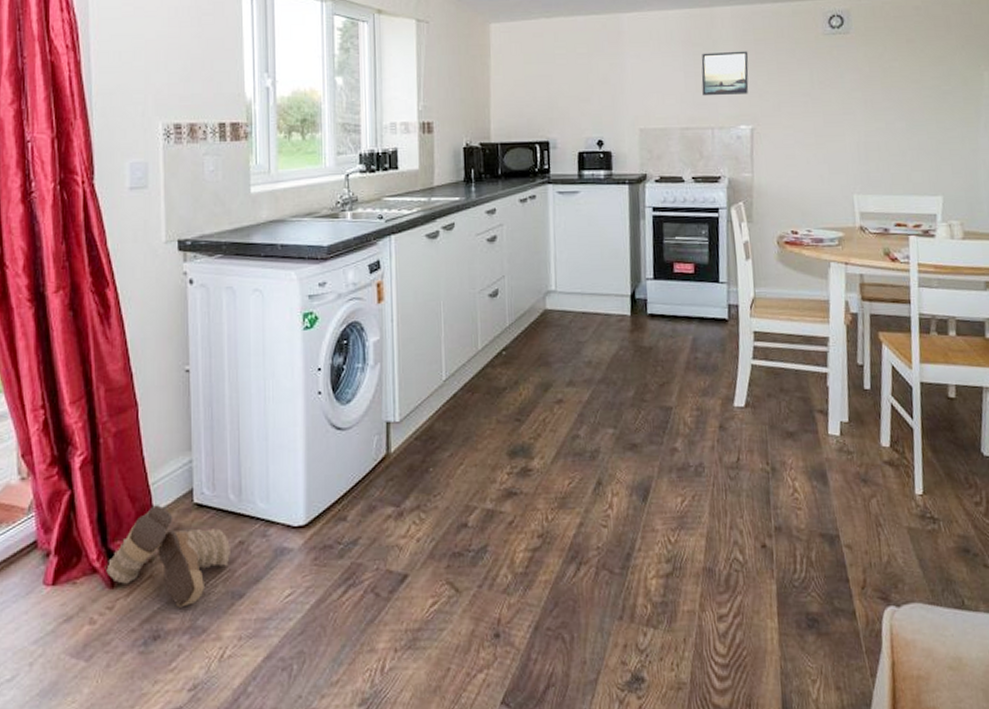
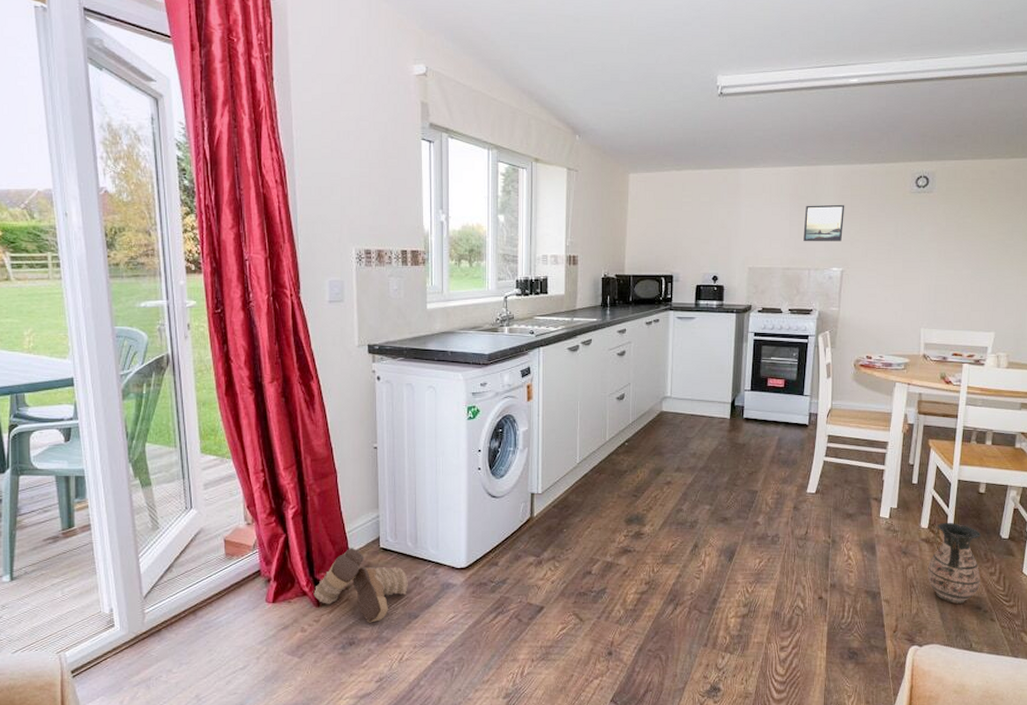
ceramic jug: none [895,437,965,546] -> present [927,522,980,604]

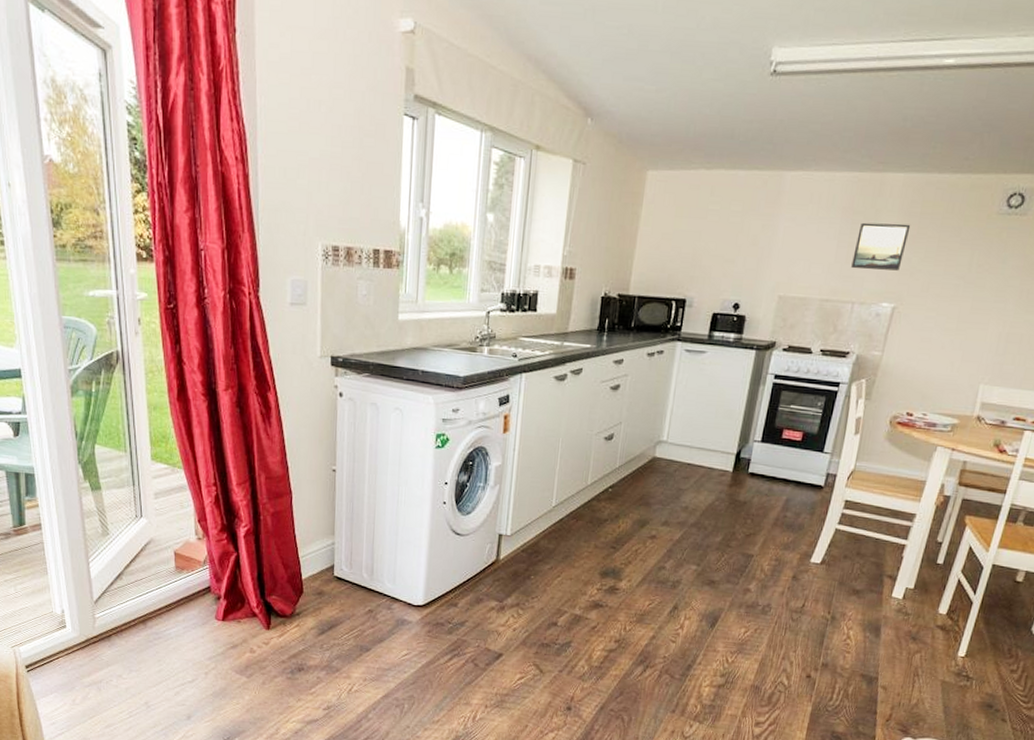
boots: present [312,548,408,623] -> none [262,573,361,651]
ceramic jug: present [927,522,980,604] -> none [936,609,1008,699]

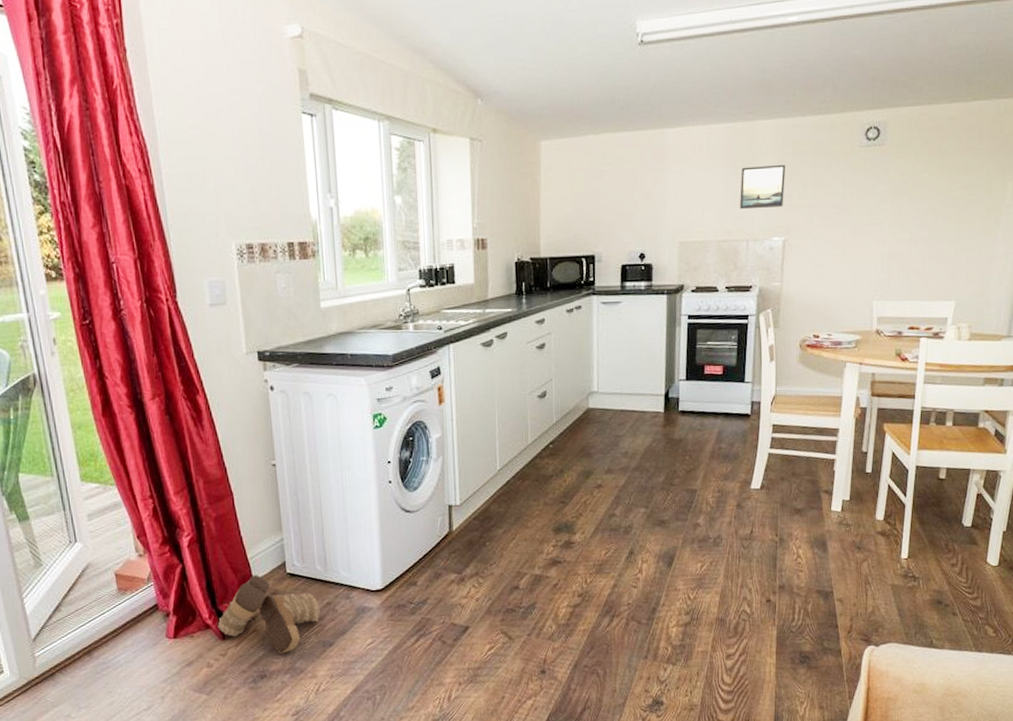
boots: none [262,573,361,651] -> present [216,575,320,654]

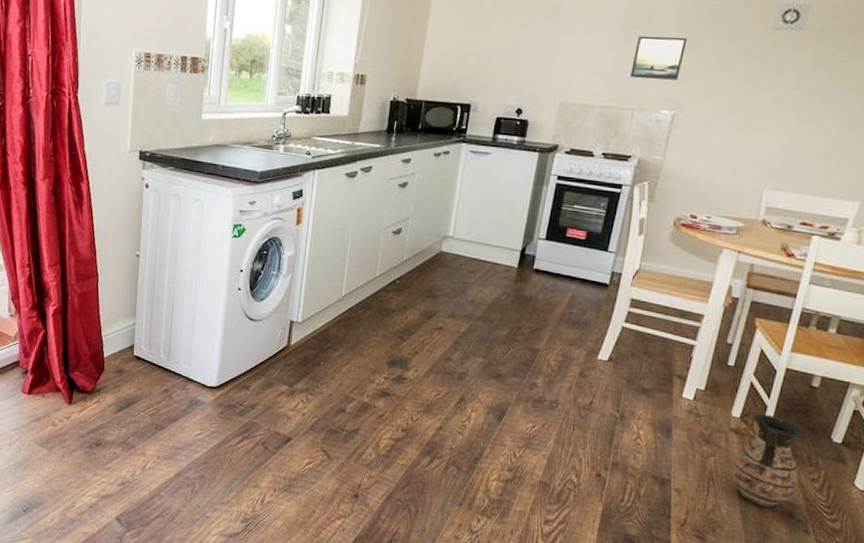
boots: present [216,575,320,654] -> none [65,351,158,428]
ceramic jug: none [883,512,941,599] -> present [731,413,806,508]

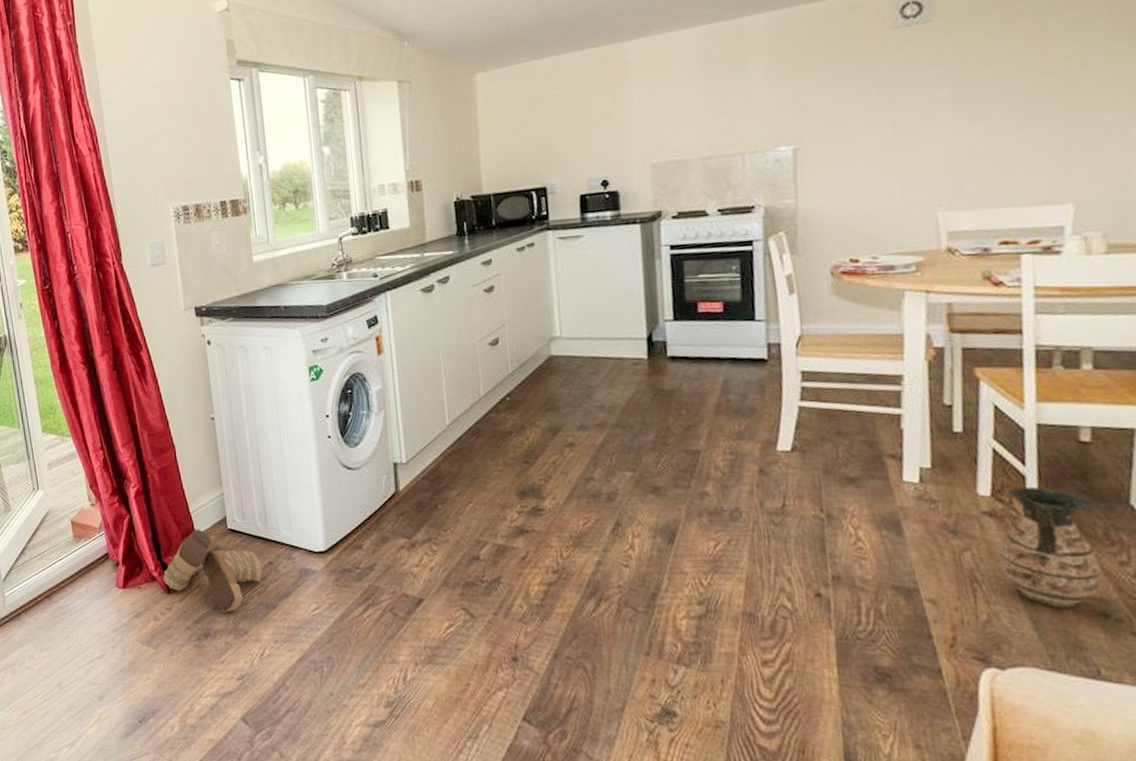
boots: none [65,351,158,428] -> present [161,529,262,613]
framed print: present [630,35,688,80] -> none [726,61,790,120]

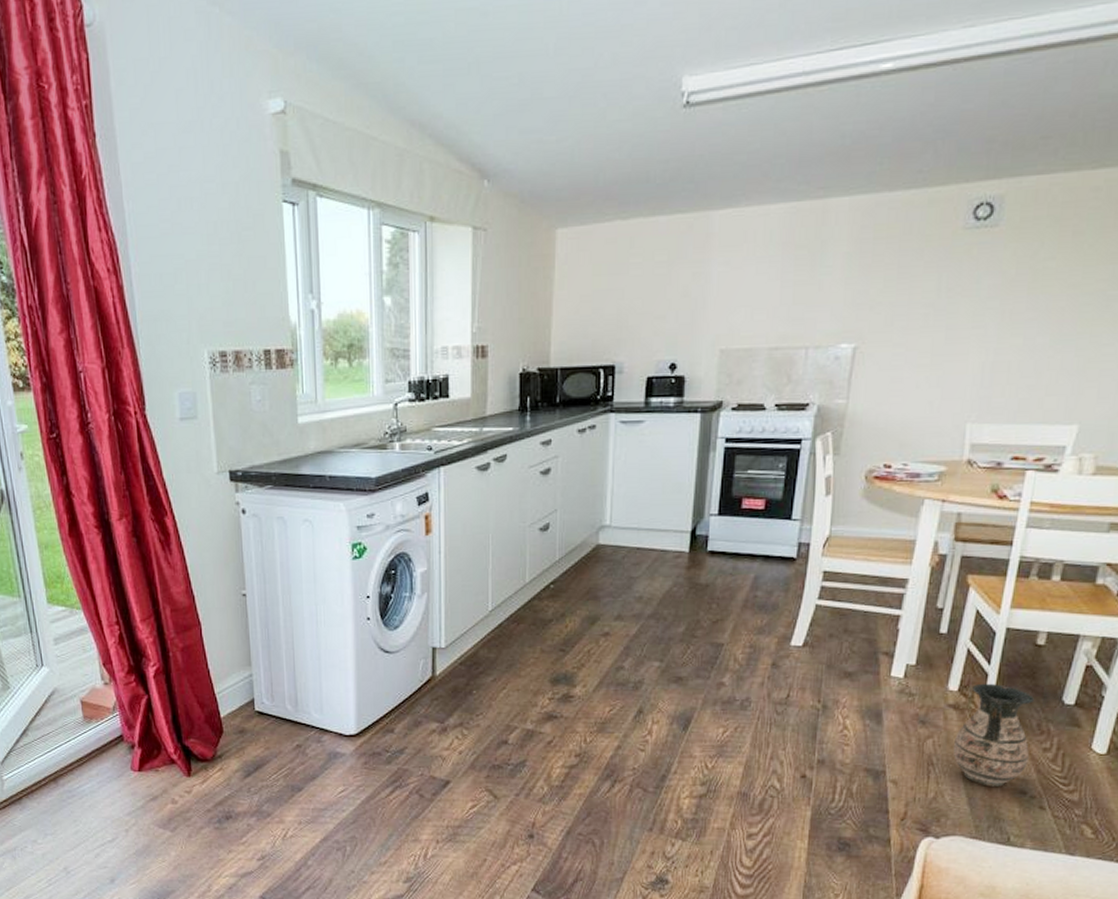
boots: present [161,529,262,613] -> none [181,711,289,795]

